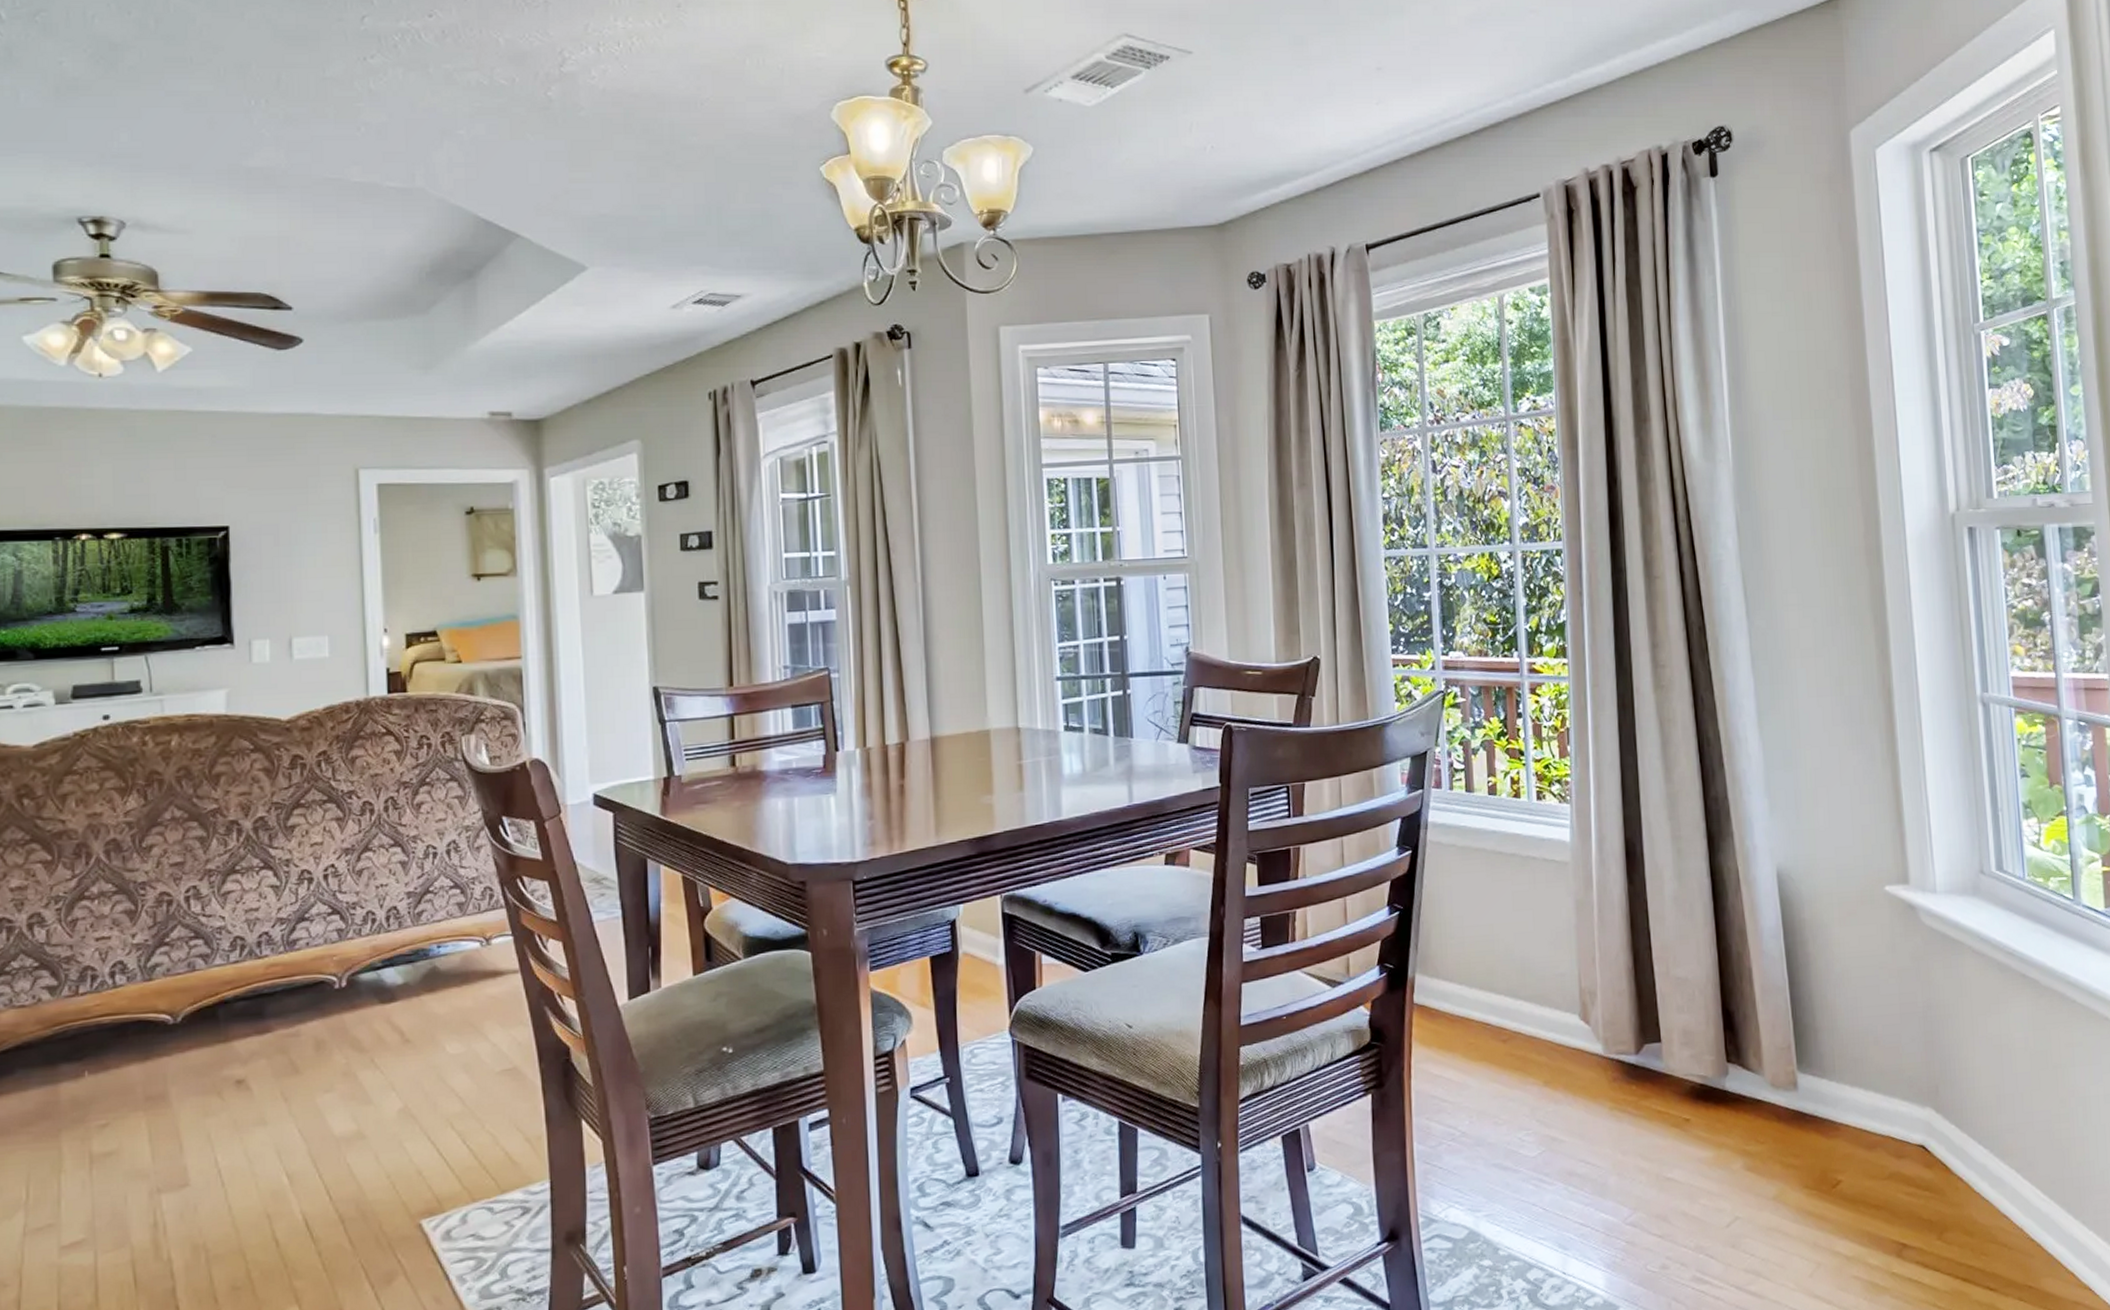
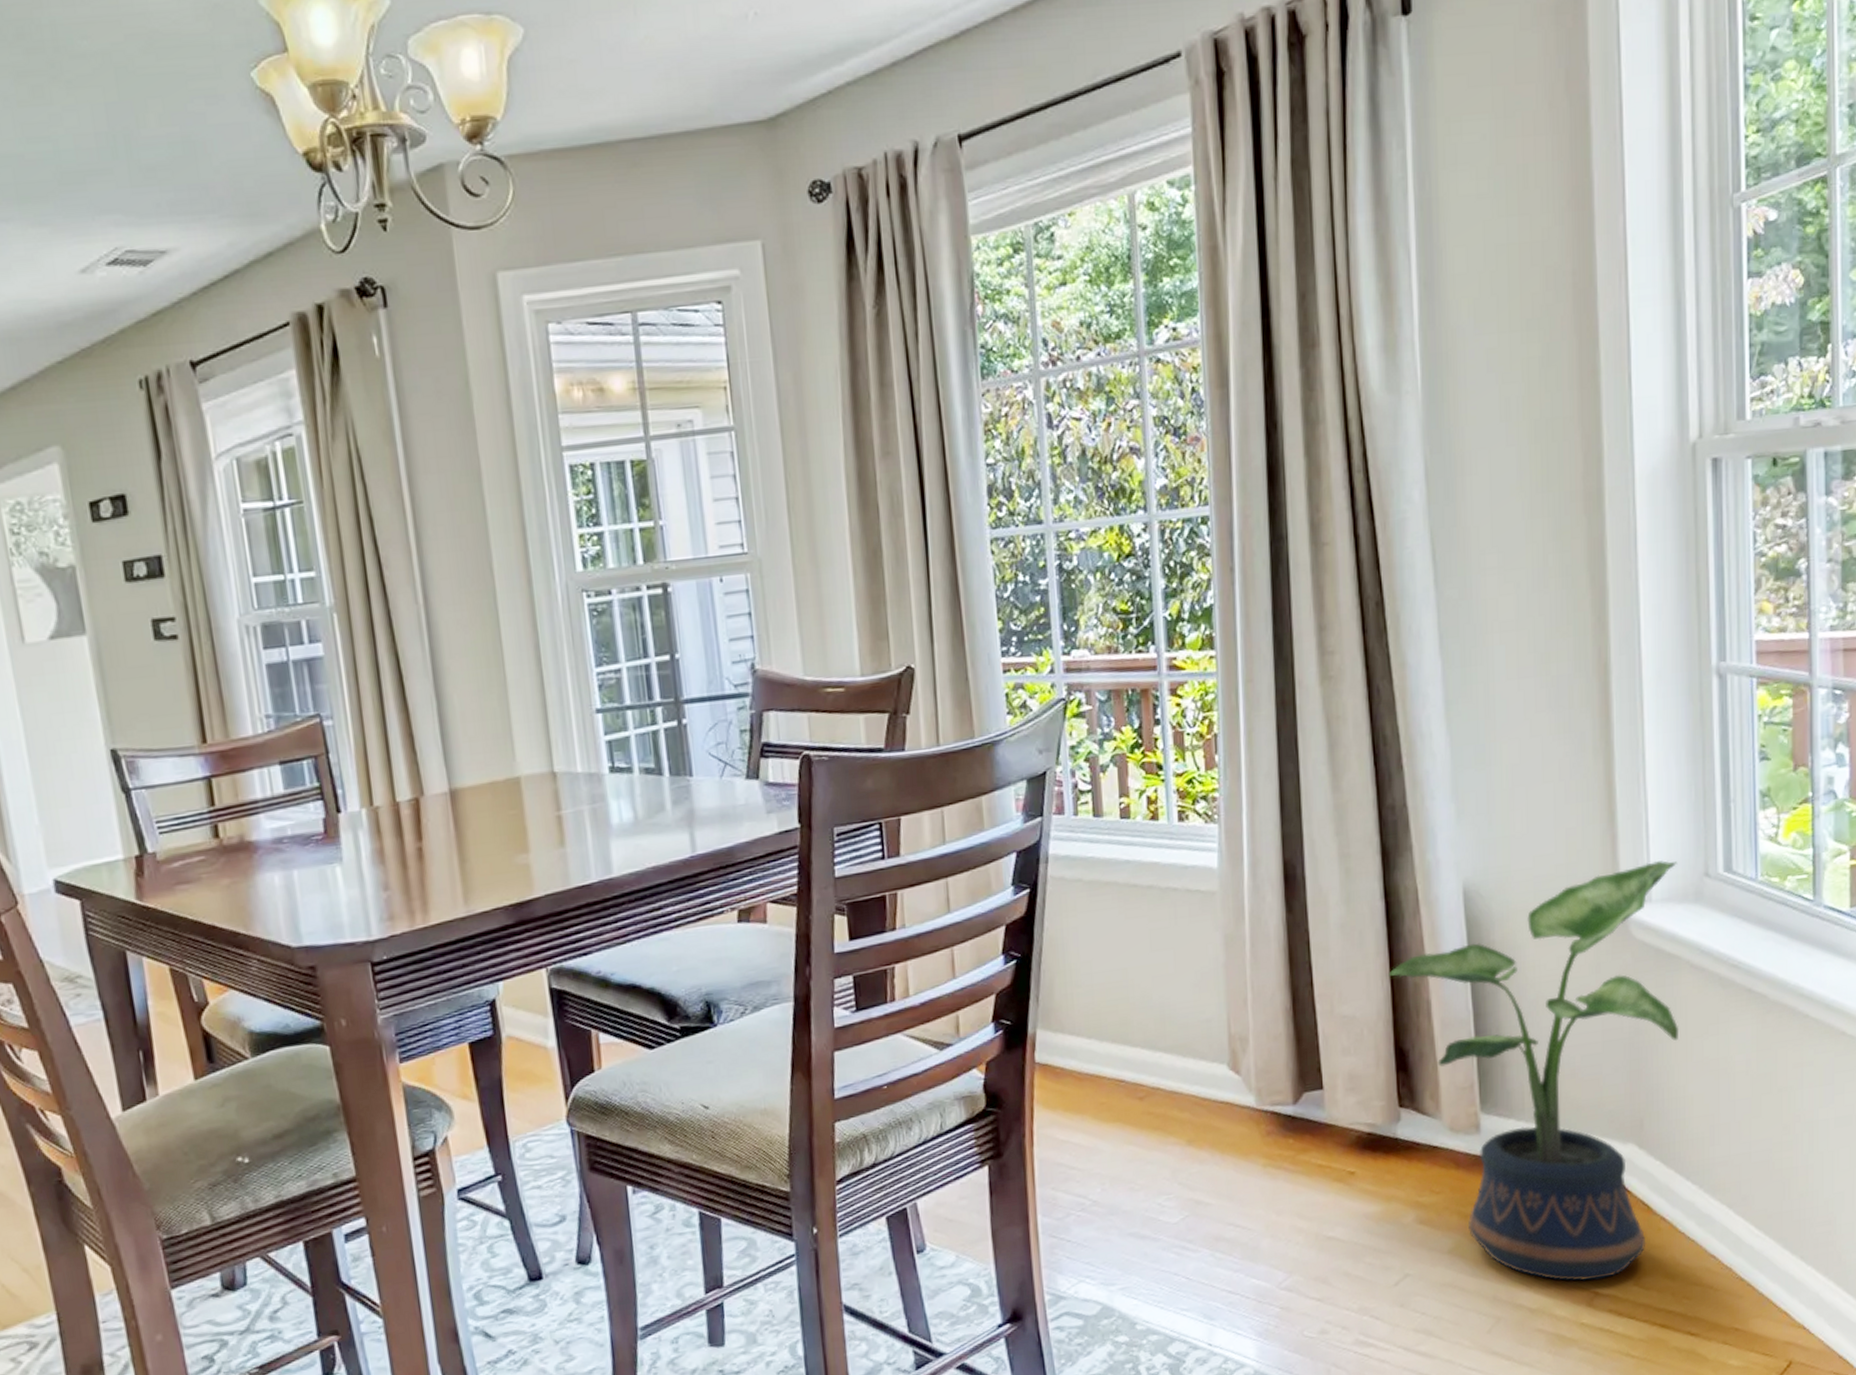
potted plant: none [1715,858,1966,1233] -> present [1388,860,1679,1282]

